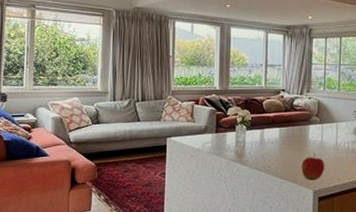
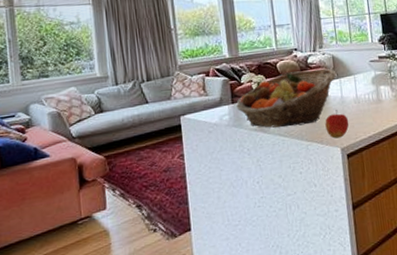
fruit basket: none [220,111,320,163] -> present [236,68,337,128]

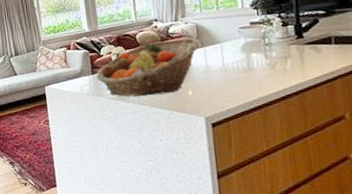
apple: present [325,110,349,139] -> none [187,79,214,108]

